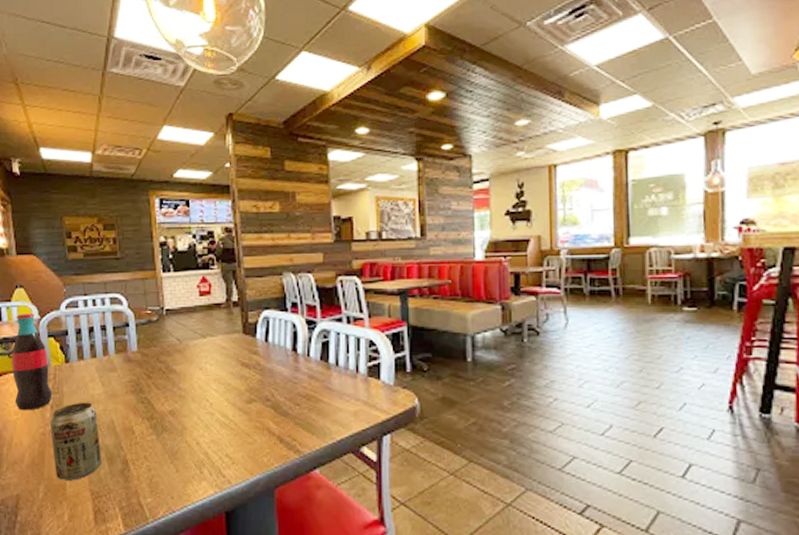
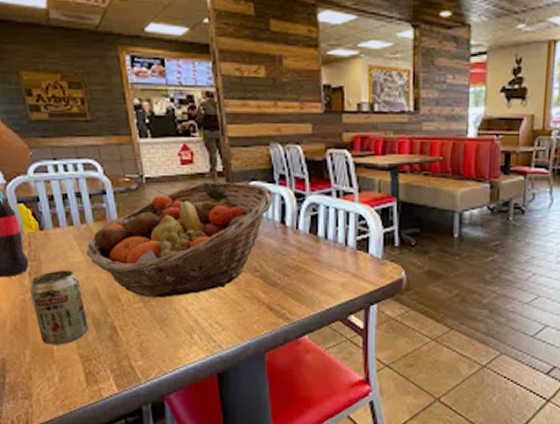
fruit basket: none [106,310,286,430] -> present [86,181,274,298]

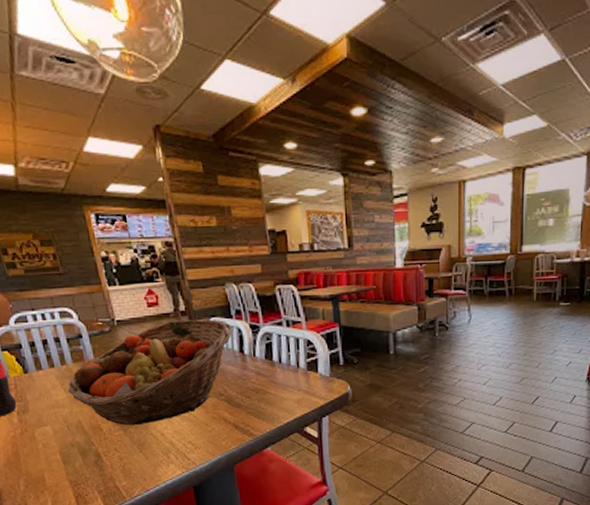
beverage can: present [30,270,88,345] -> none [19,407,75,474]

